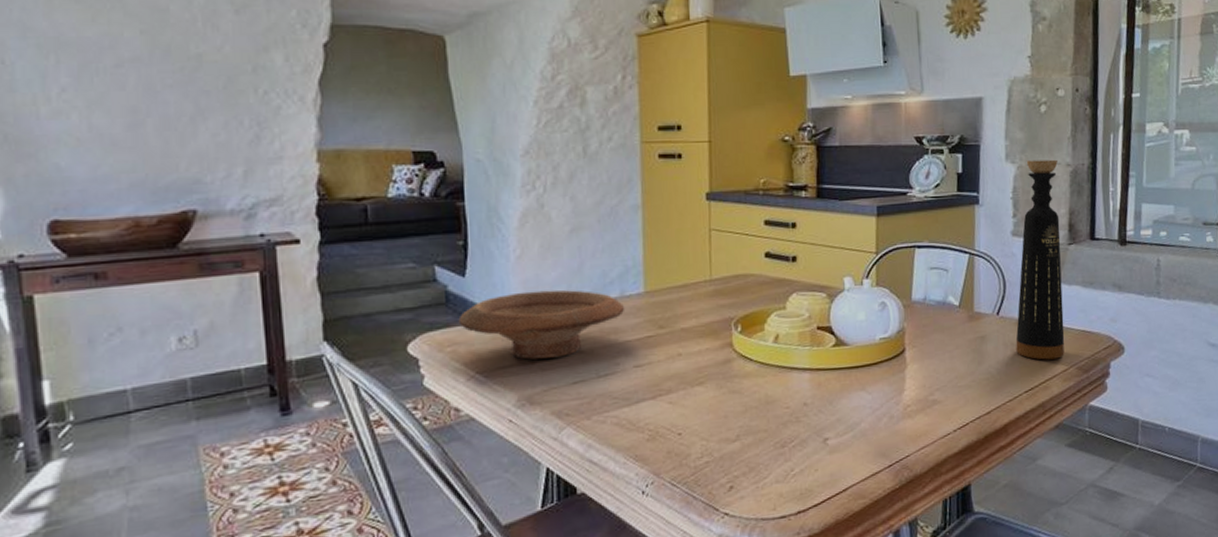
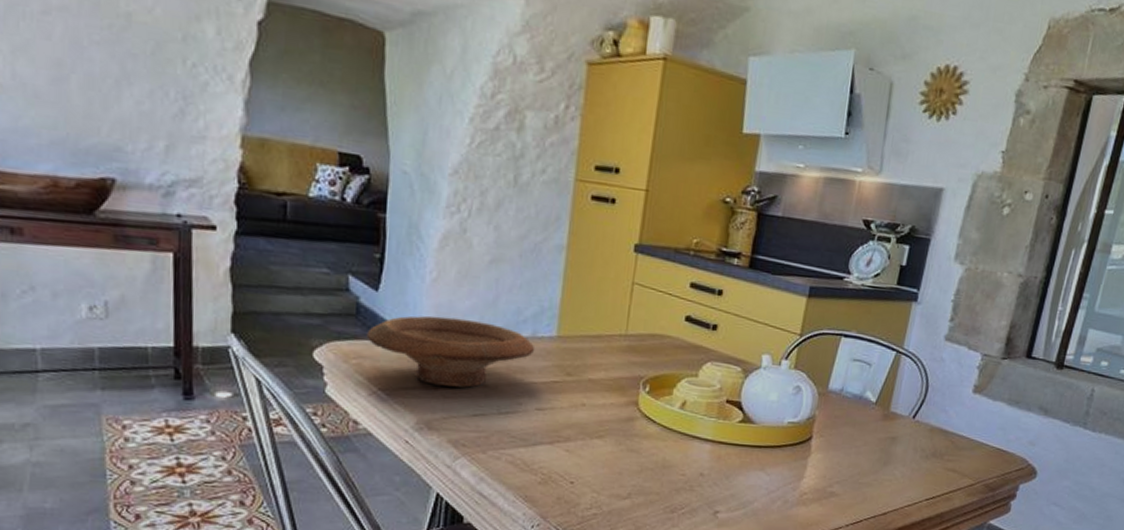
bottle: present [1015,159,1065,360] -> none [925,263,1010,473]

